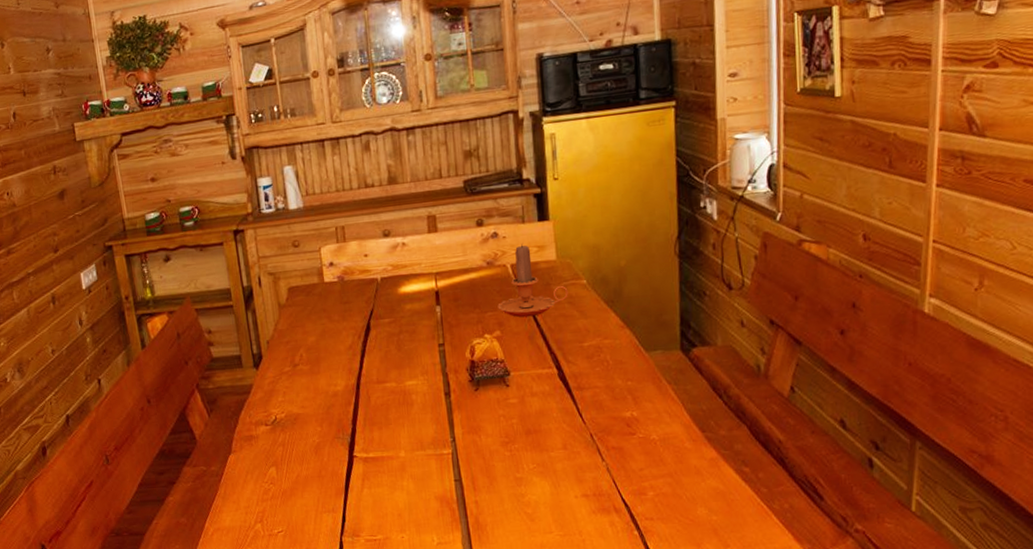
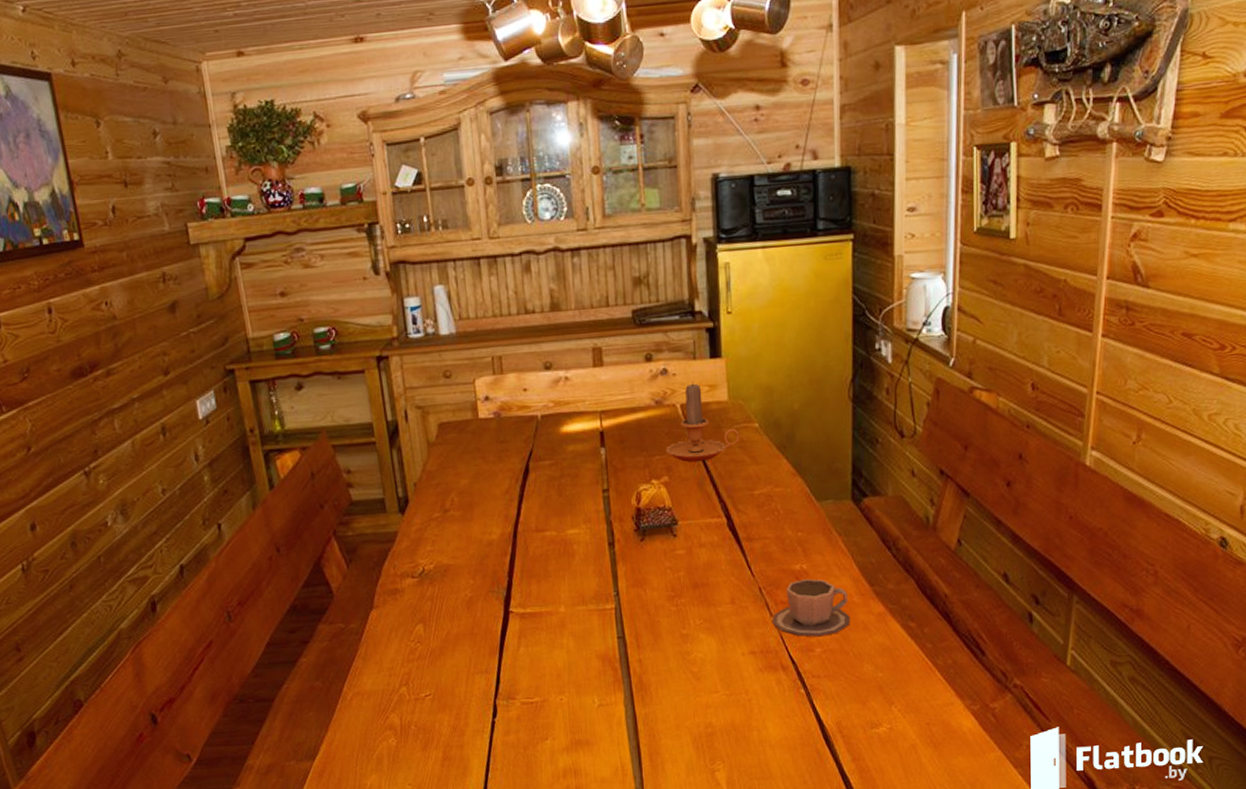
cup: none [603,425,682,481] -> present [771,579,850,637]

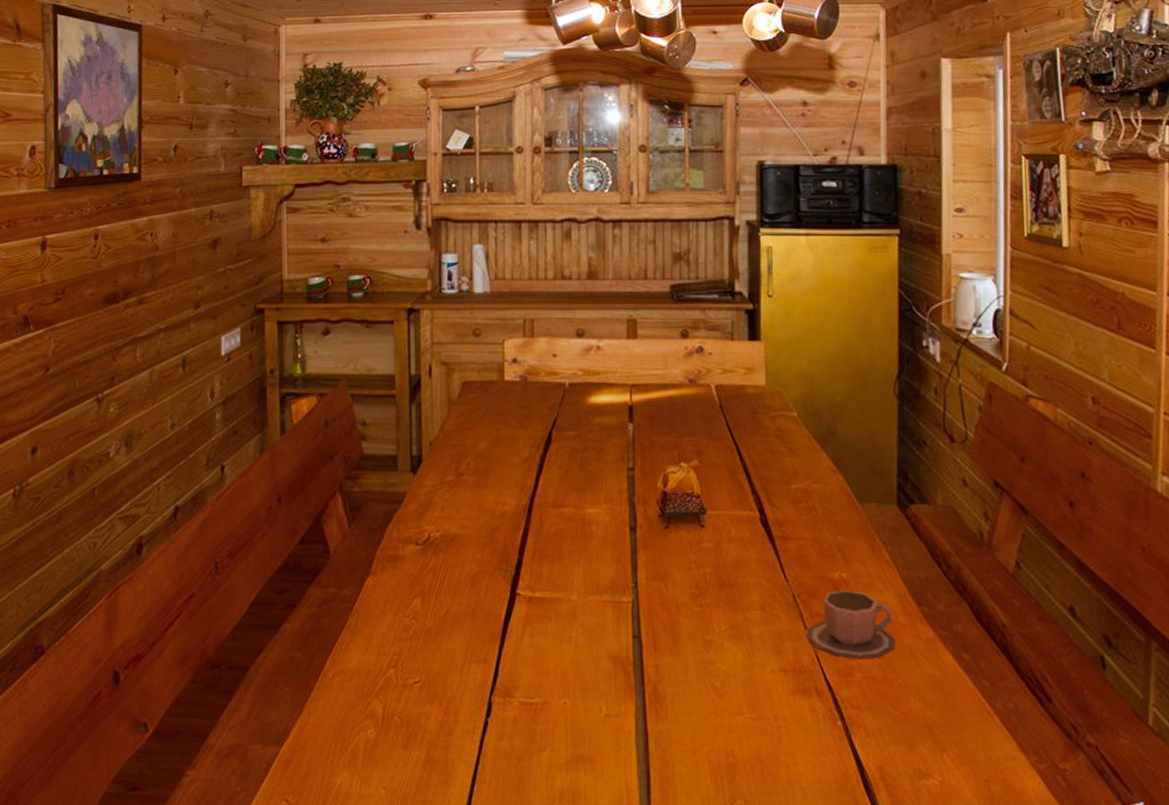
candle: present [666,382,740,462] -> none [697,363,777,448]

